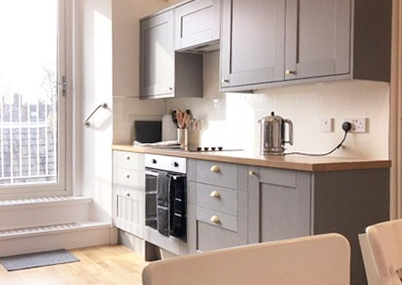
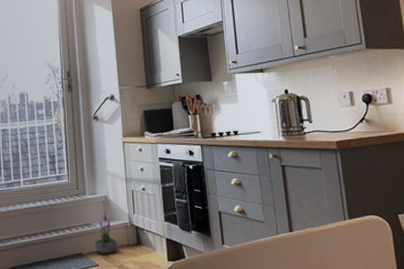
potted plant: none [78,212,100,252] -> present [95,211,119,255]

